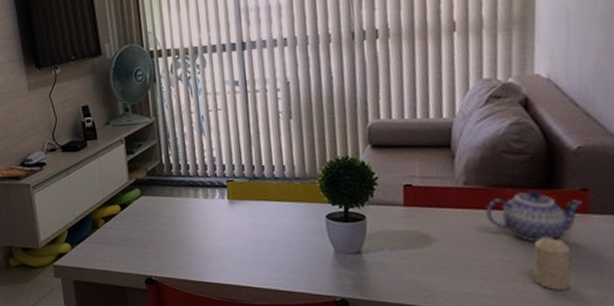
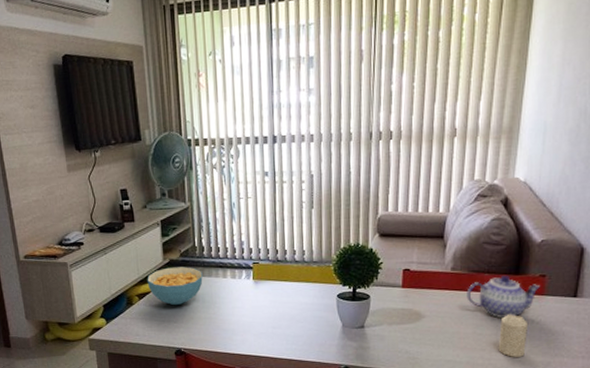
cereal bowl: none [112,186,173,229] -> present [147,267,203,306]

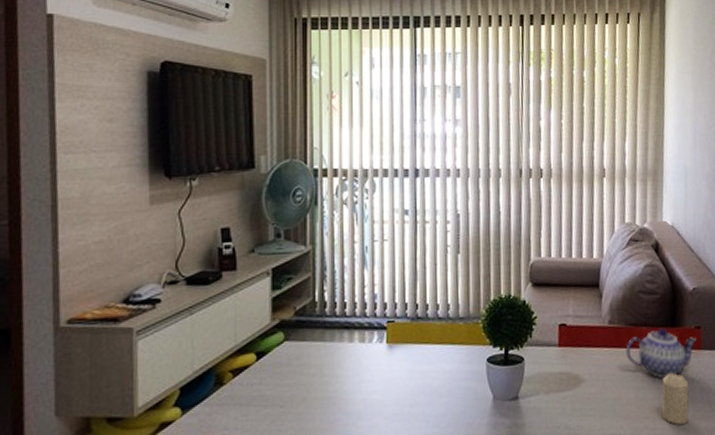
cereal bowl: present [147,267,203,306] -> none [247,329,323,383]

